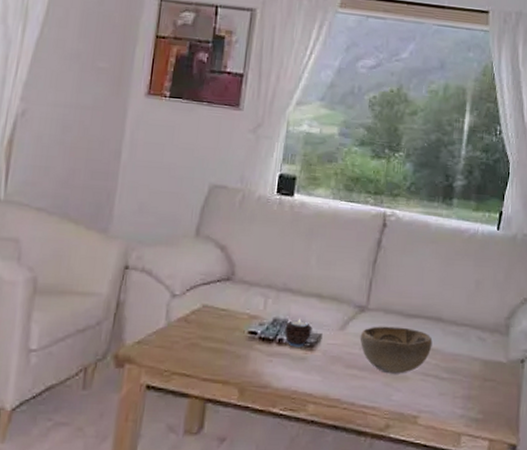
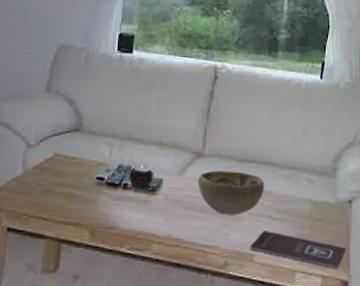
book: none [414,391,516,433] -> present [250,231,346,270]

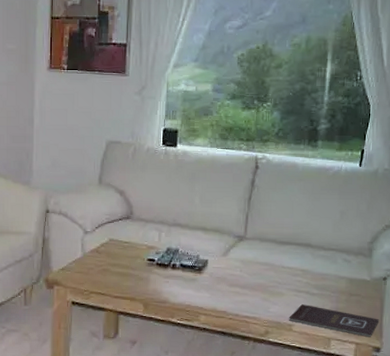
candle: present [129,166,154,191] -> none [177,248,200,271]
decorative bowl: present [197,170,265,215] -> none [240,252,303,291]

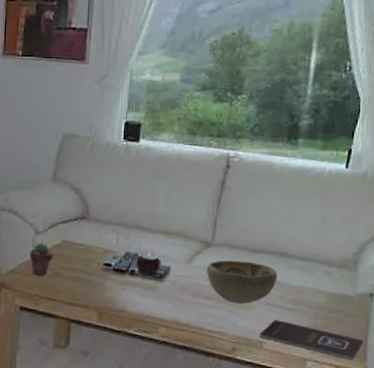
potted succulent: none [79,242,102,272] -> present [29,243,54,275]
candle: none [177,248,200,271] -> present [136,253,162,278]
decorative bowl: none [240,252,303,291] -> present [206,260,278,304]

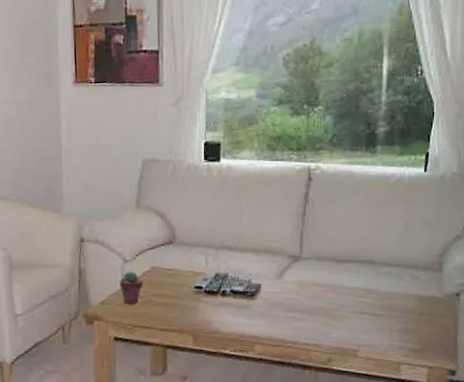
candle: present [136,253,162,278] -> none [227,272,252,297]
decorative bowl: present [206,260,278,304] -> none [296,272,366,315]
book: present [259,320,364,361] -> none [353,327,454,360]

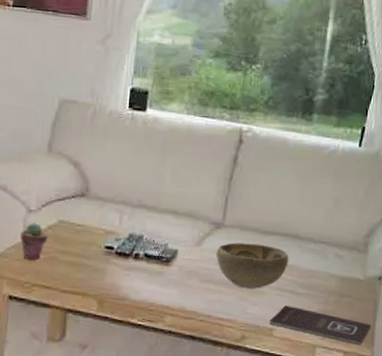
decorative bowl: none [296,272,366,315] -> present [216,242,289,289]
book: none [353,327,454,360] -> present [269,305,372,346]

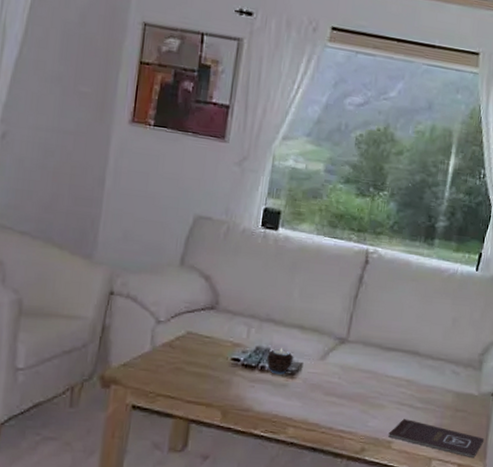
potted succulent: present [20,223,49,260] -> none [147,333,176,370]
candle: none [141,235,169,262] -> present [266,348,294,375]
decorative bowl: present [216,242,289,289] -> none [339,357,409,403]

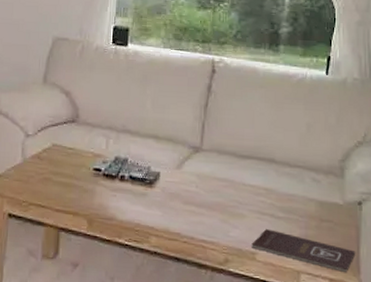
candle: present [266,348,294,375] -> none [126,158,151,184]

